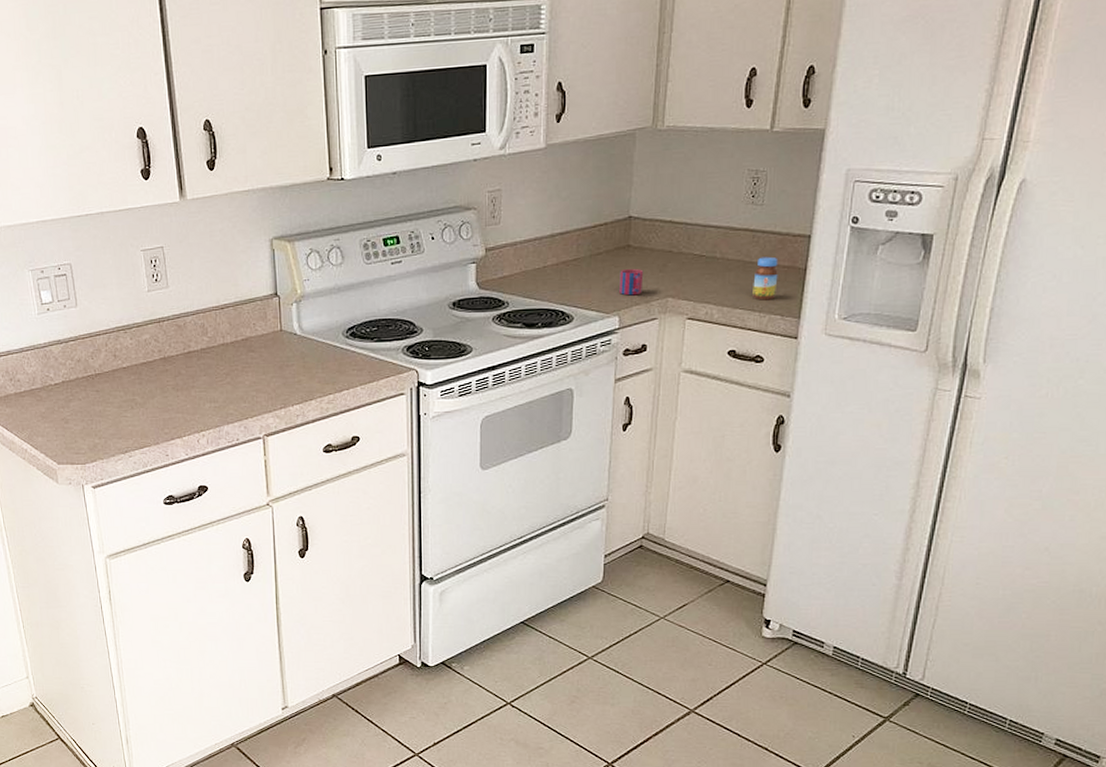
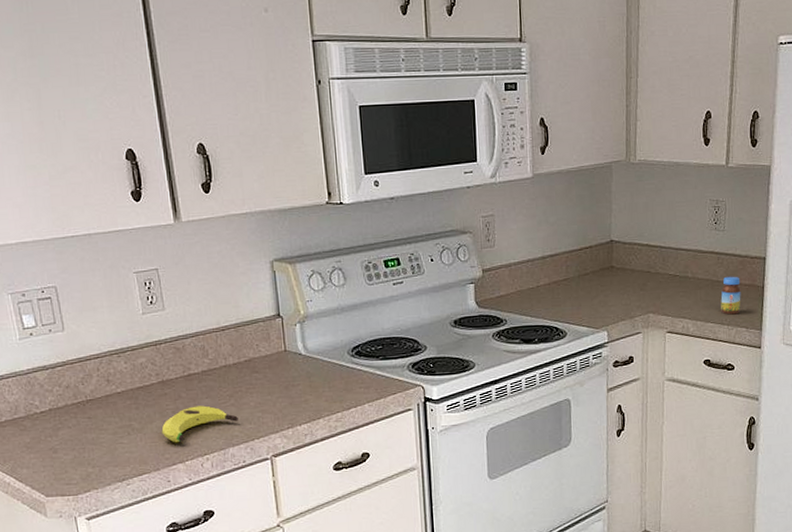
banana: none [162,383,234,419] -> present [161,405,238,443]
mug: present [619,268,644,296] -> none [605,287,627,312]

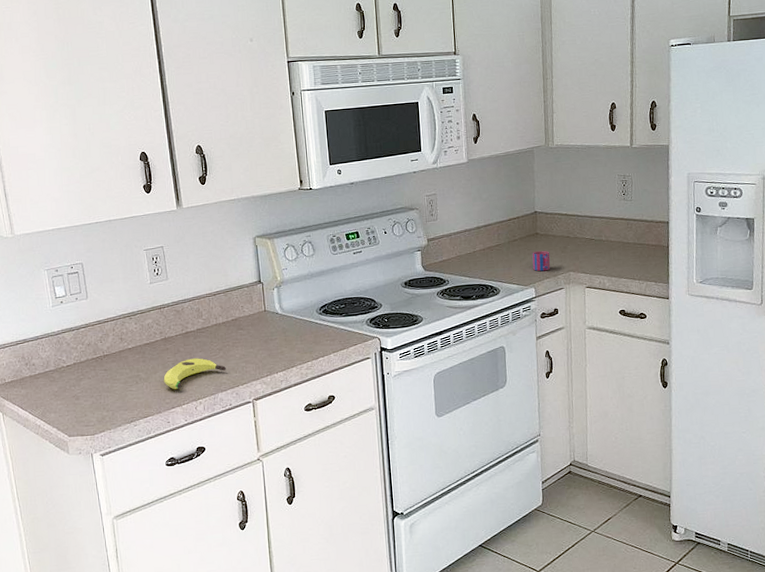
mug: none [605,287,627,312] -> present [532,250,550,272]
jar: present [721,276,741,315] -> none [631,238,649,271]

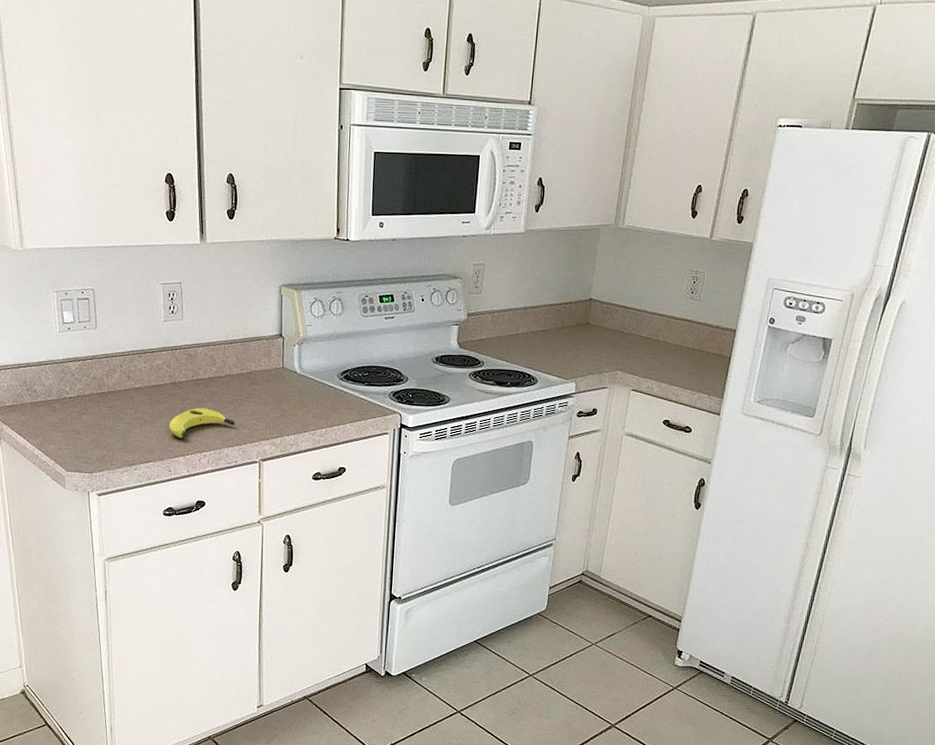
mug: present [532,250,550,272] -> none [578,342,599,366]

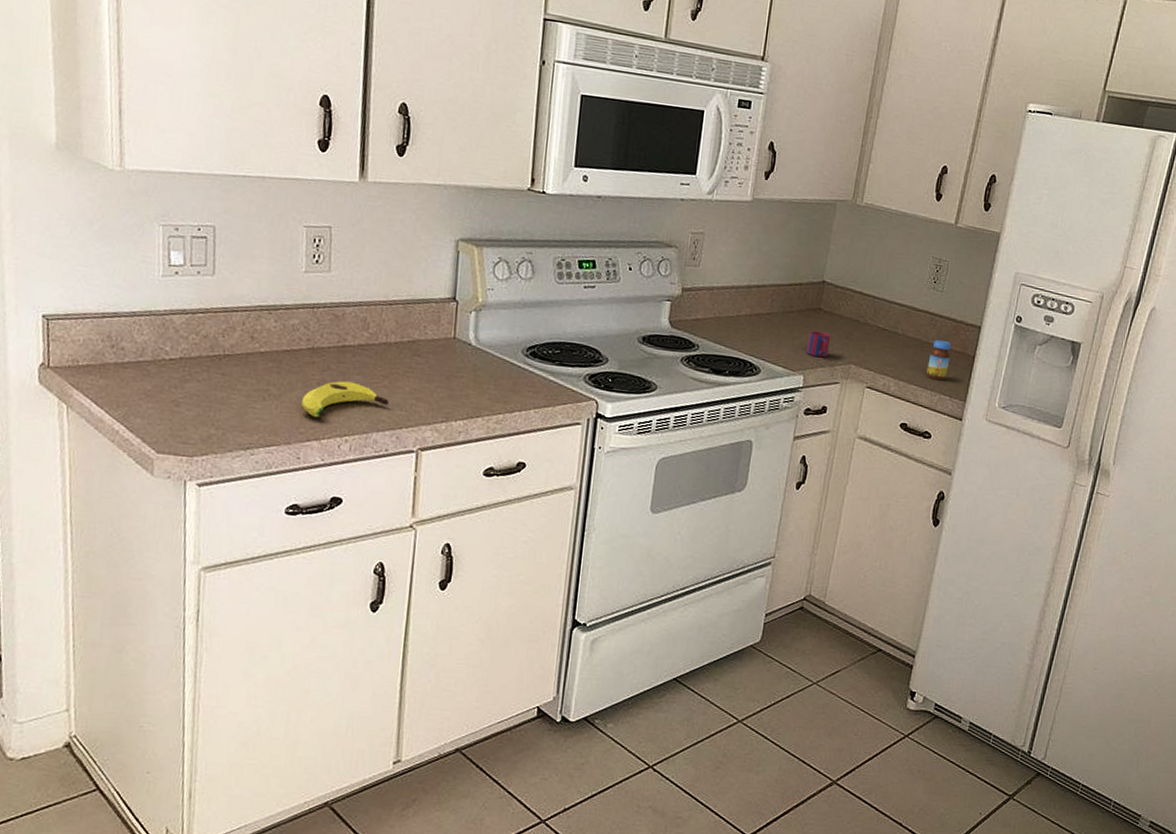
mug: none [578,342,599,366] -> present [807,330,831,358]
jar: none [686,344,709,381] -> present [926,339,952,381]

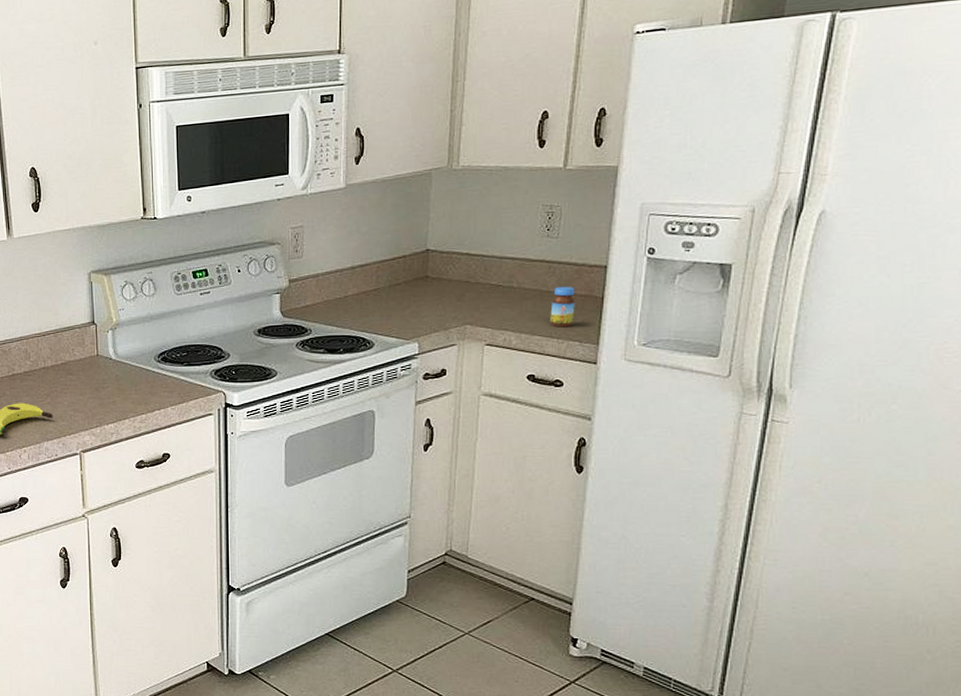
mug: present [807,330,831,358] -> none [418,297,442,323]

